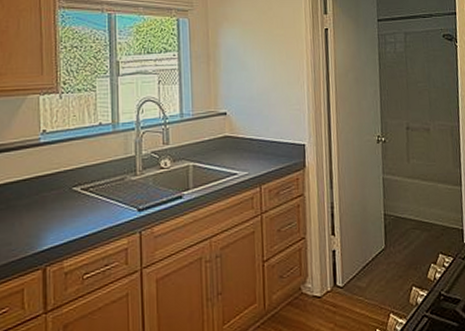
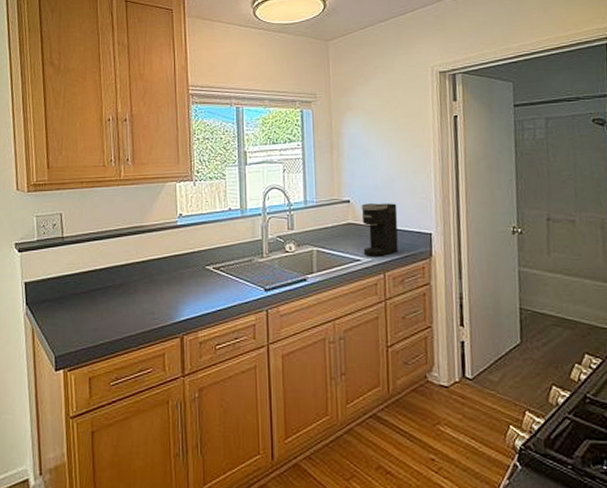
coffee maker: none [237,115,274,171] -> present [361,203,398,258]

